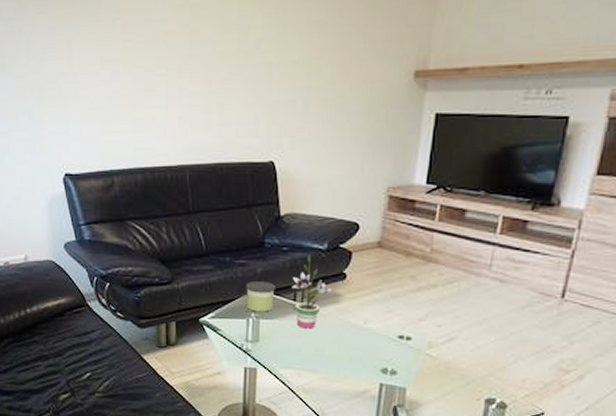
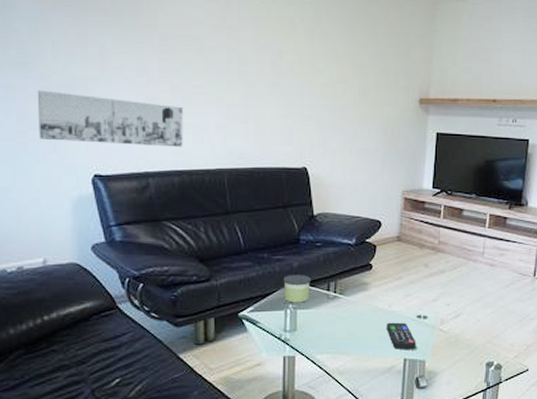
wall art: none [15,90,145,143] -> present [37,90,183,148]
potted plant: present [291,254,332,329] -> none [325,248,361,315]
remote control: none [361,341,396,374] -> present [387,322,416,349]

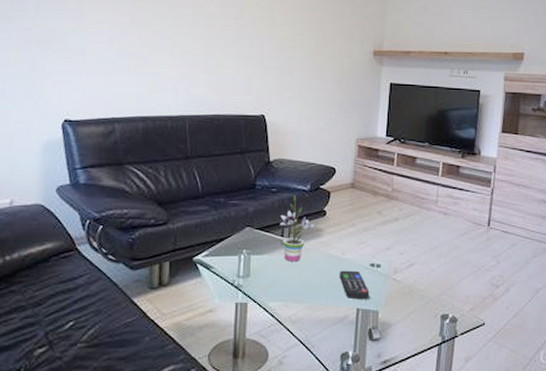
wall art: present [37,90,183,148] -> none [16,41,151,95]
candle: present [283,275,310,303] -> none [238,220,265,248]
potted plant: none [325,248,361,315] -> present [279,194,315,262]

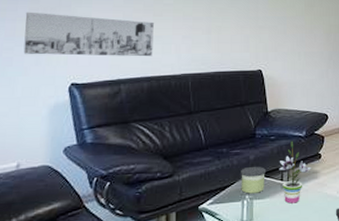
wall art: none [16,41,151,95] -> present [23,12,154,57]
candle: none [238,220,265,248] -> present [241,167,265,194]

